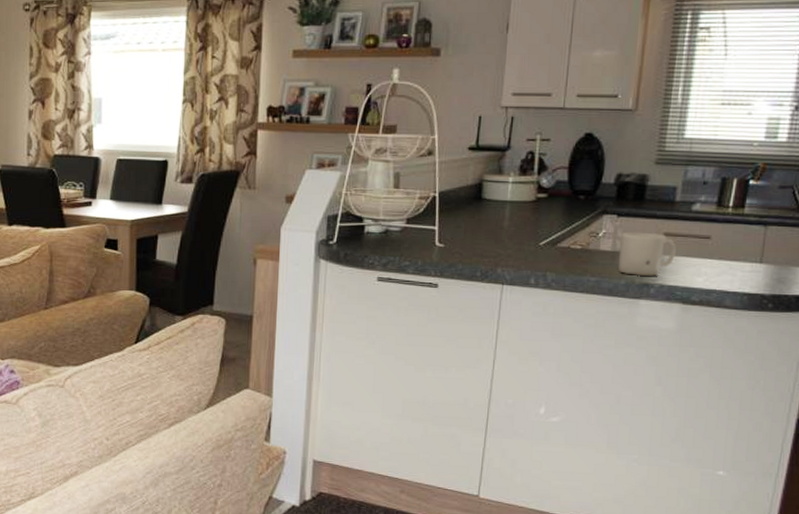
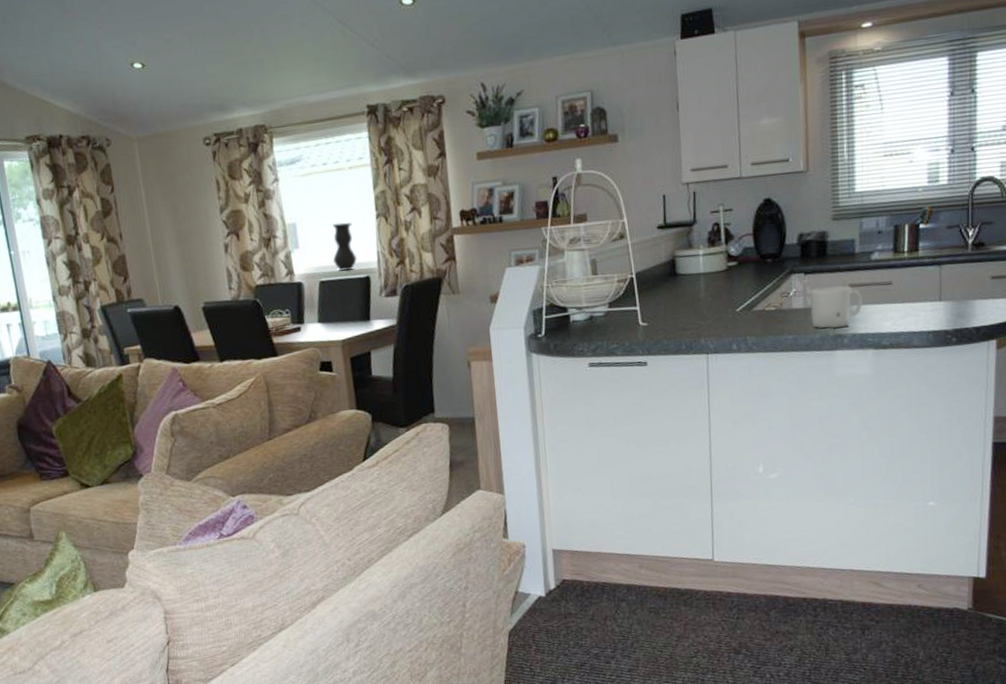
vase: none [134,103,157,153] -> present [332,222,357,271]

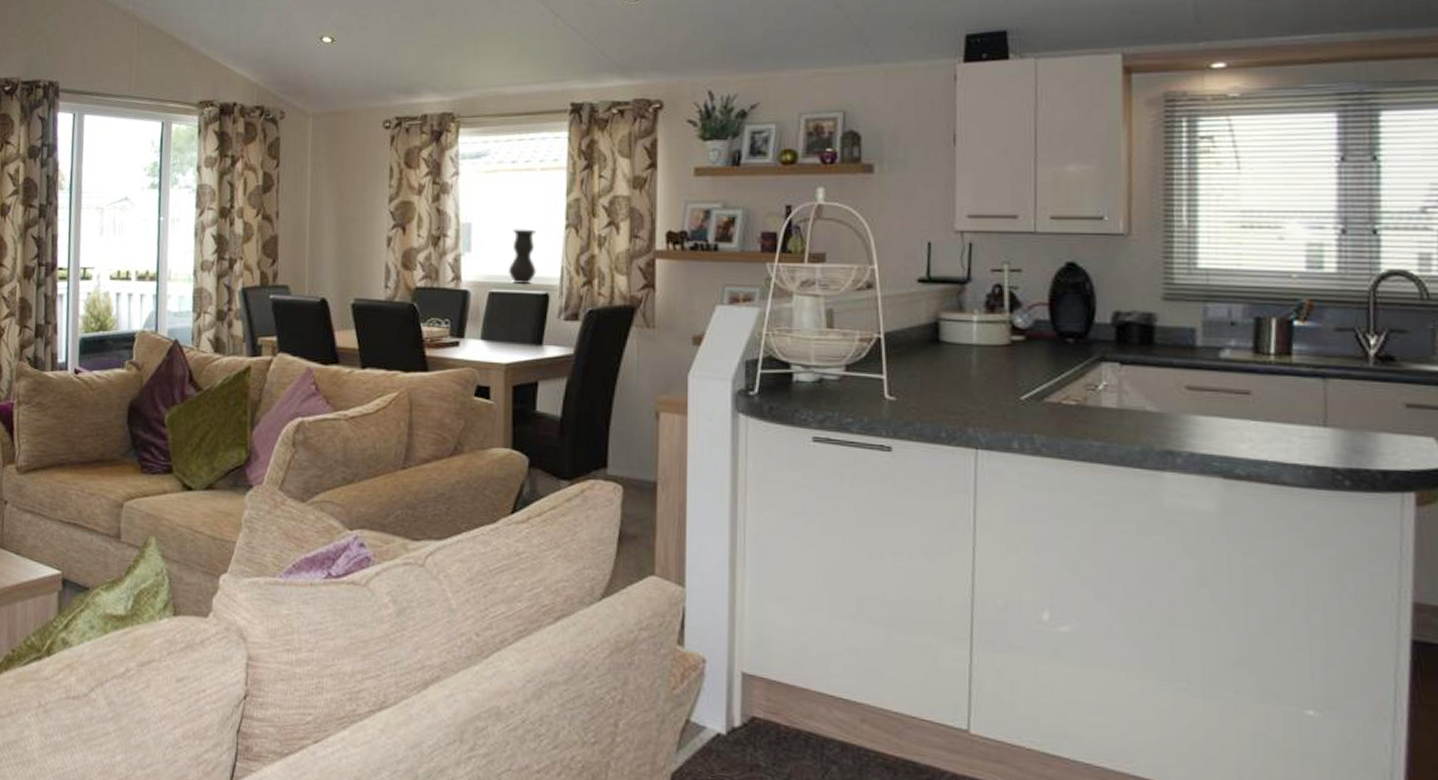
mug: present [810,286,862,329] -> none [1127,384,1205,442]

